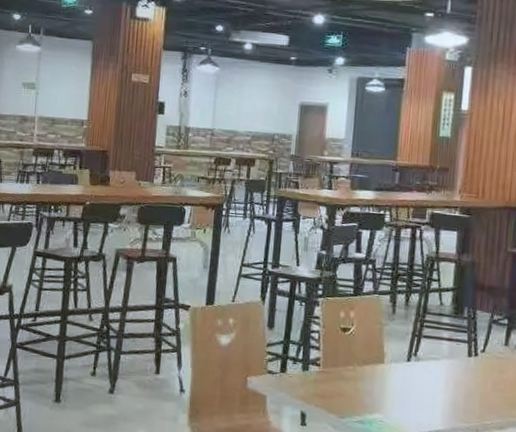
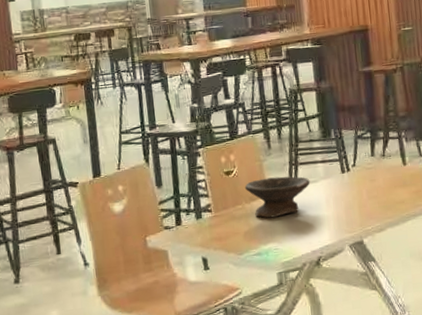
bowl: none [359,343,432,388] -> present [244,176,310,218]

